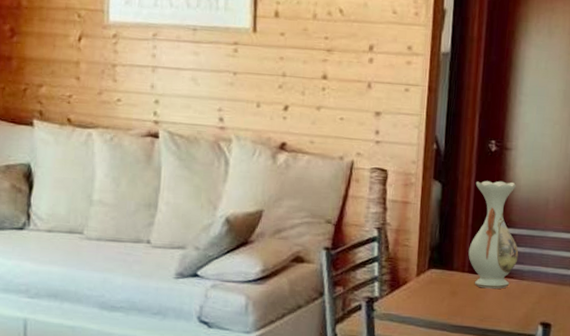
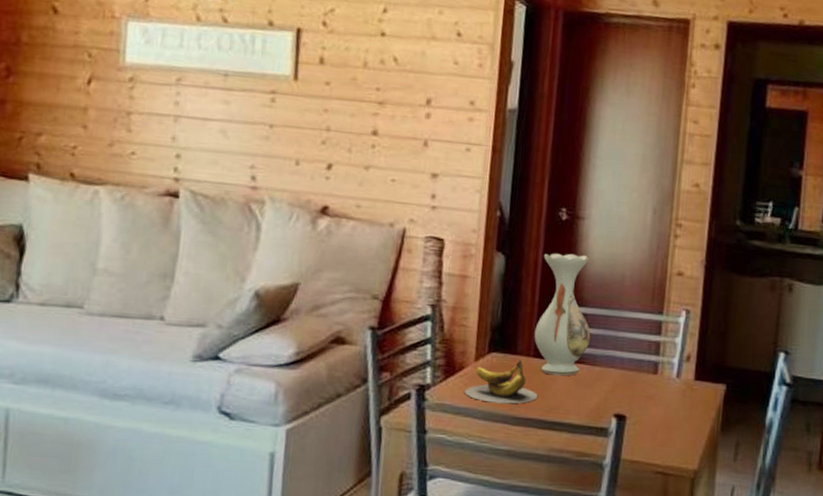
banana: none [408,275,472,314] -> present [465,360,538,404]

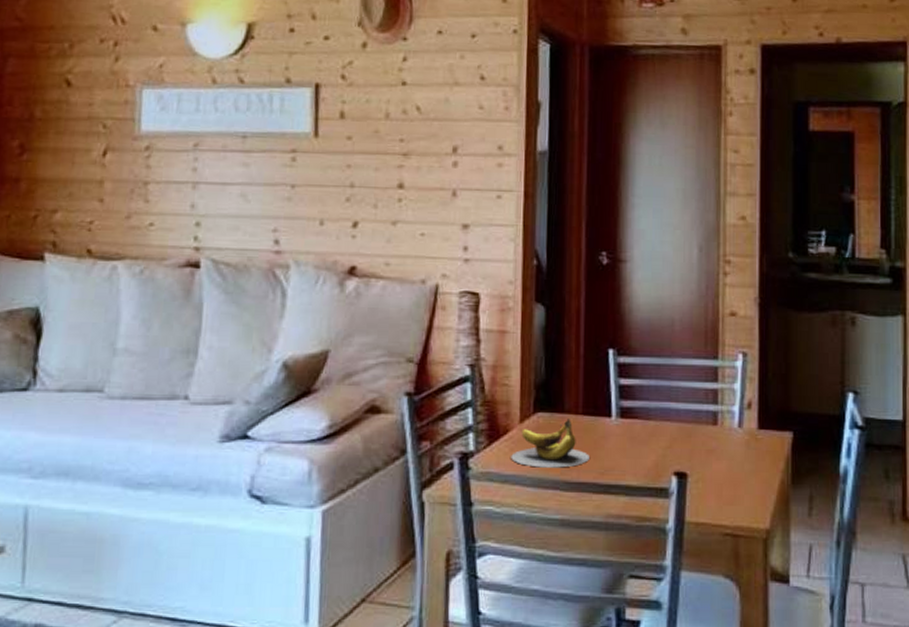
vase: present [534,253,591,376] -> none [582,299,643,434]

